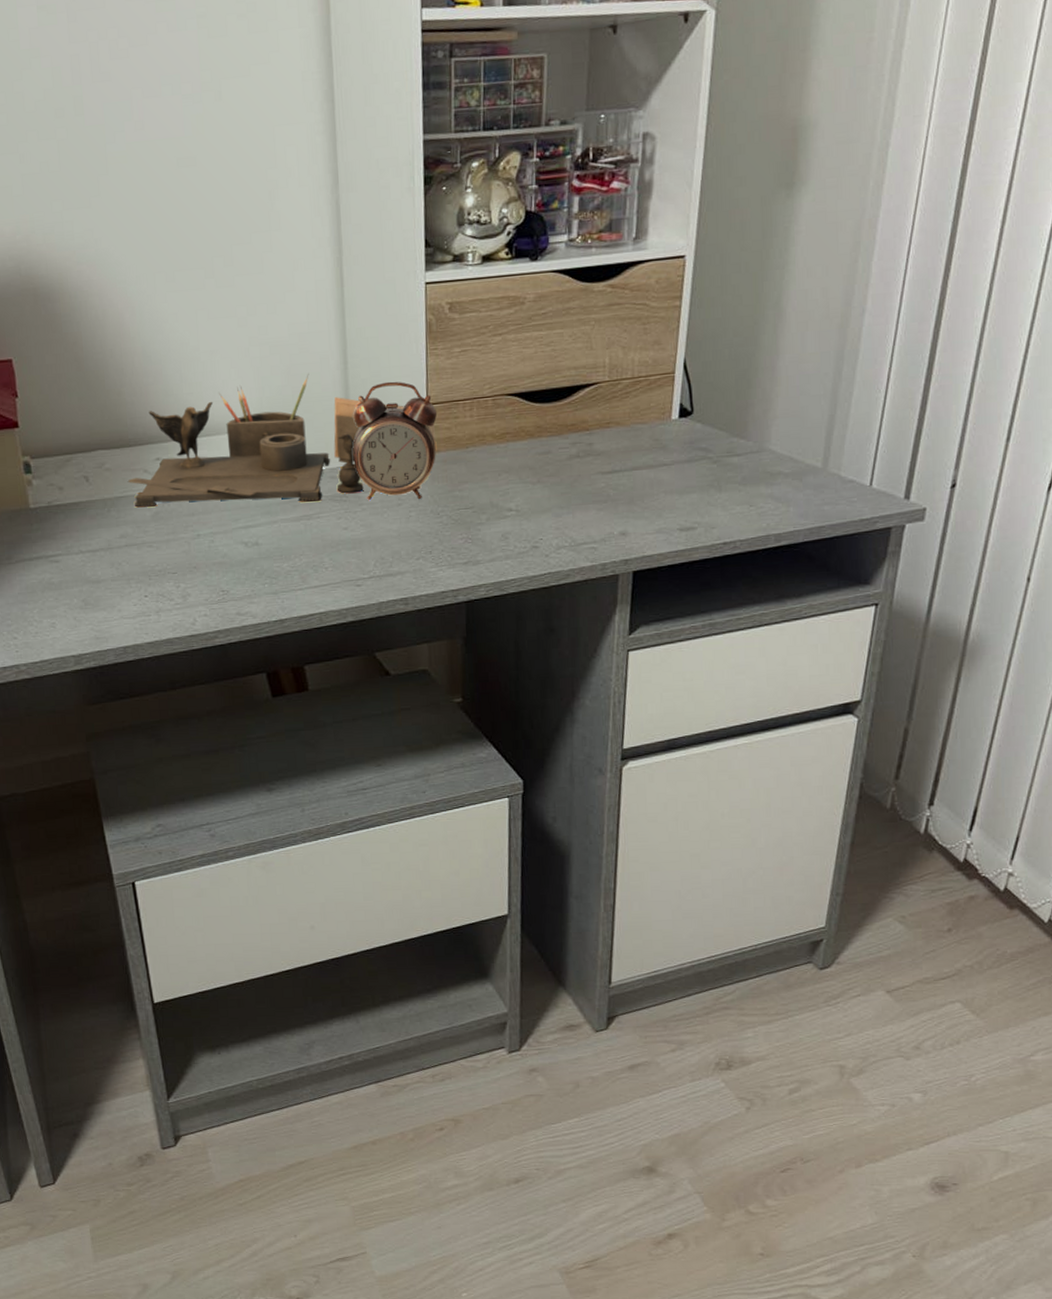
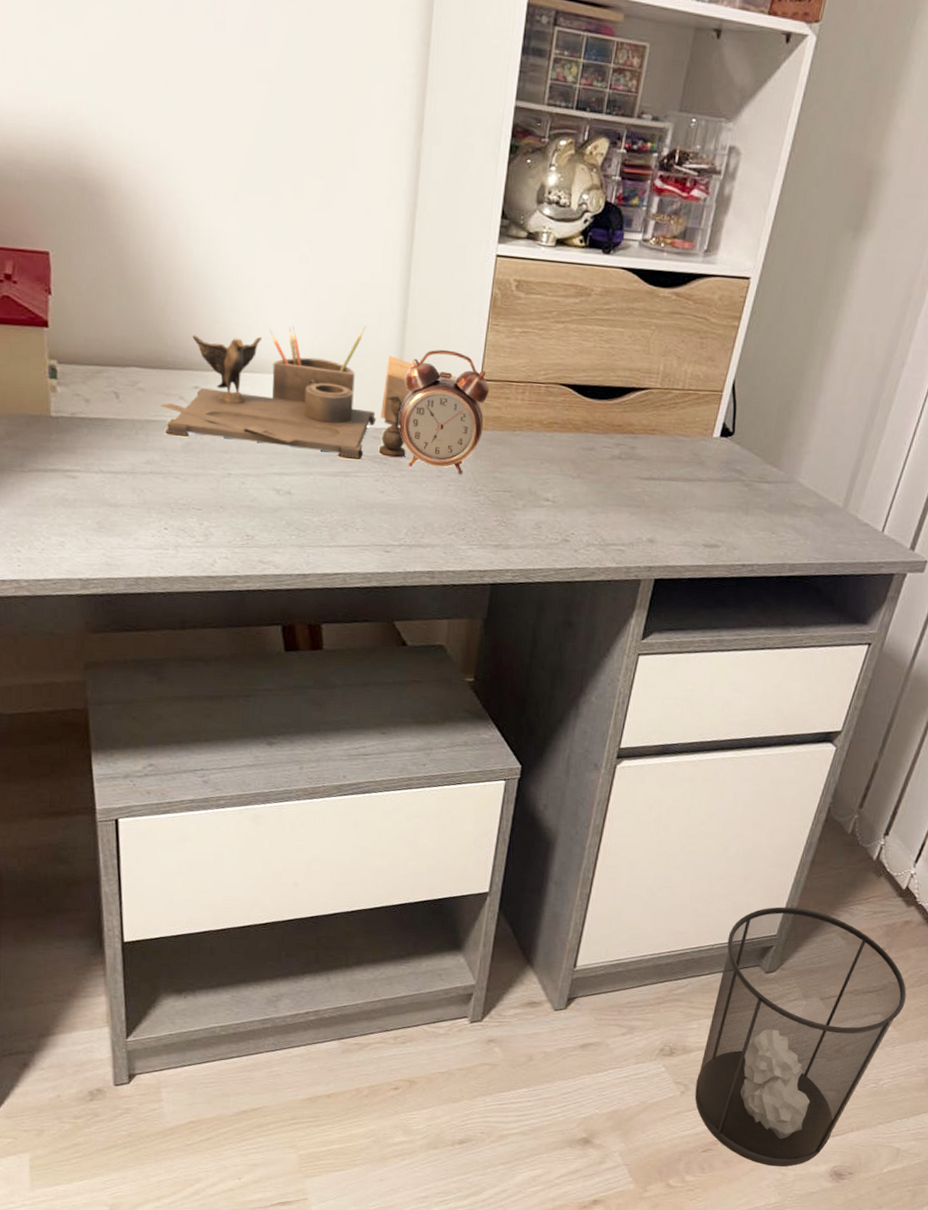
waste bin: none [761,895,985,1183] -> present [695,906,907,1167]

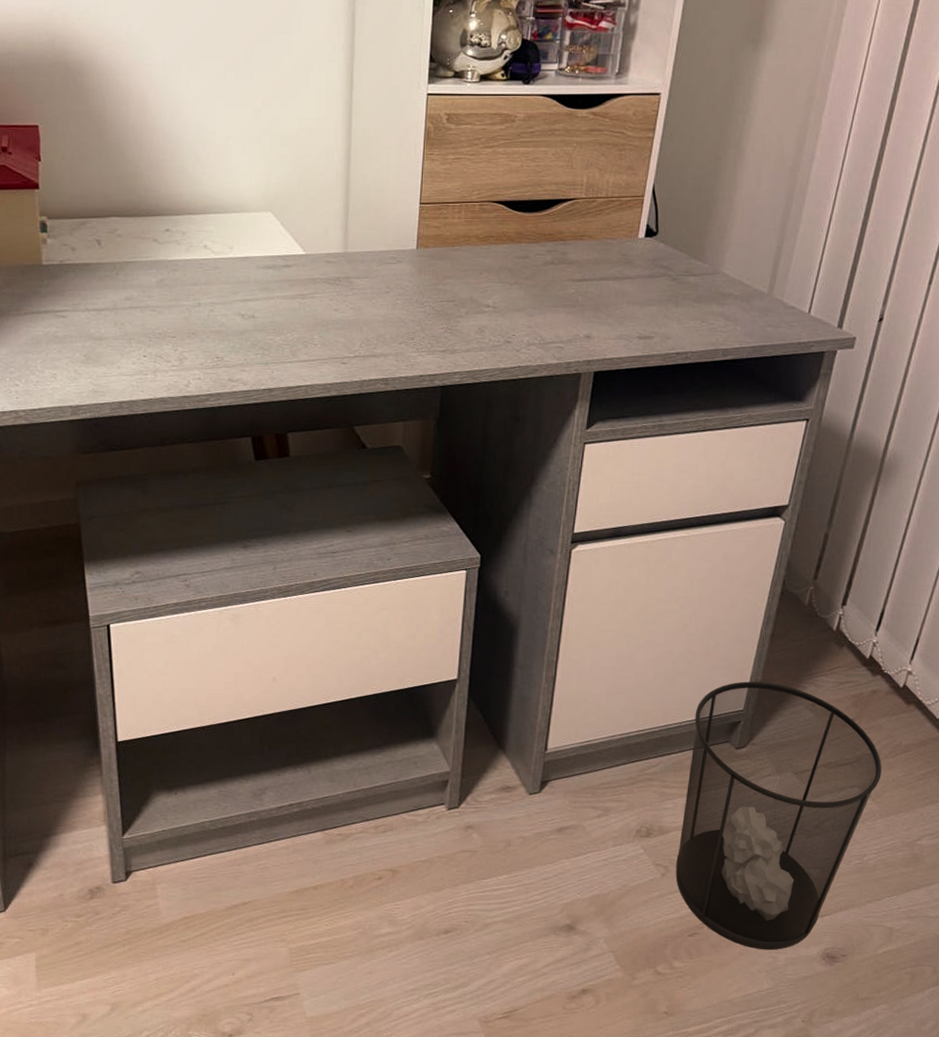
desk organizer: present [160,326,458,460] -> none [137,166,399,282]
alarm clock: present [399,349,490,474] -> none [349,179,429,289]

